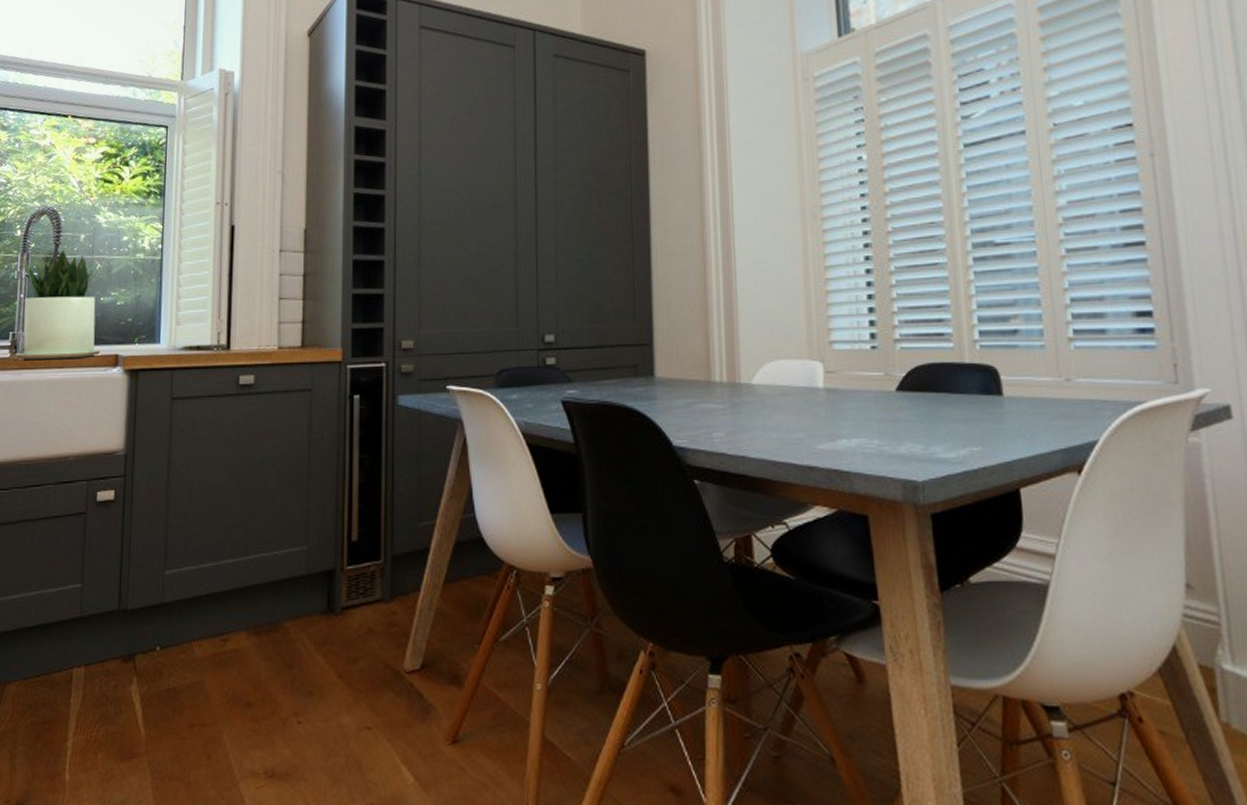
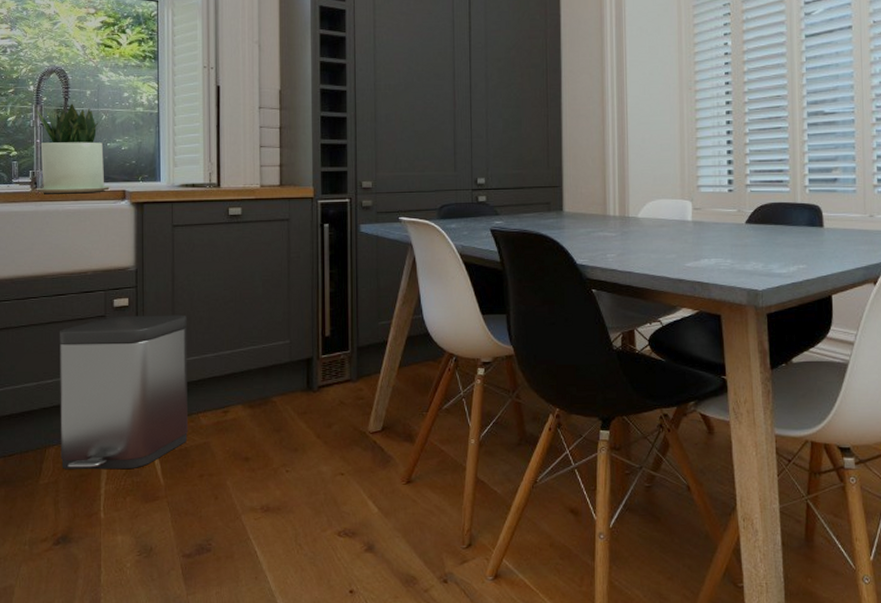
pedal bin: none [21,511,183,715] -> present [59,314,188,470]

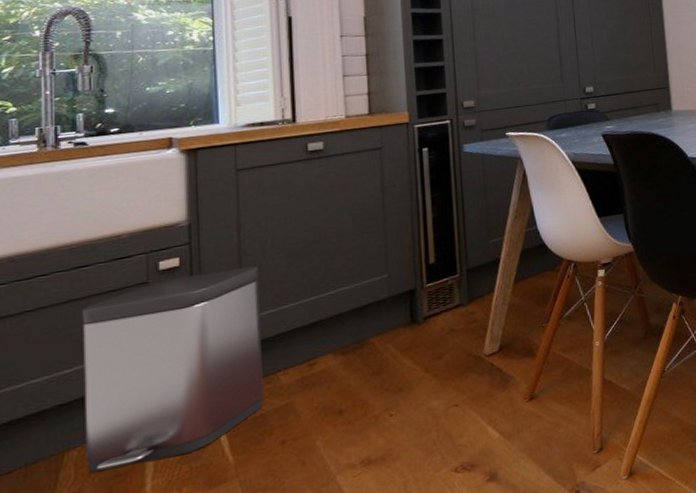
planter: present [35,104,111,194] -> none [43,47,152,153]

